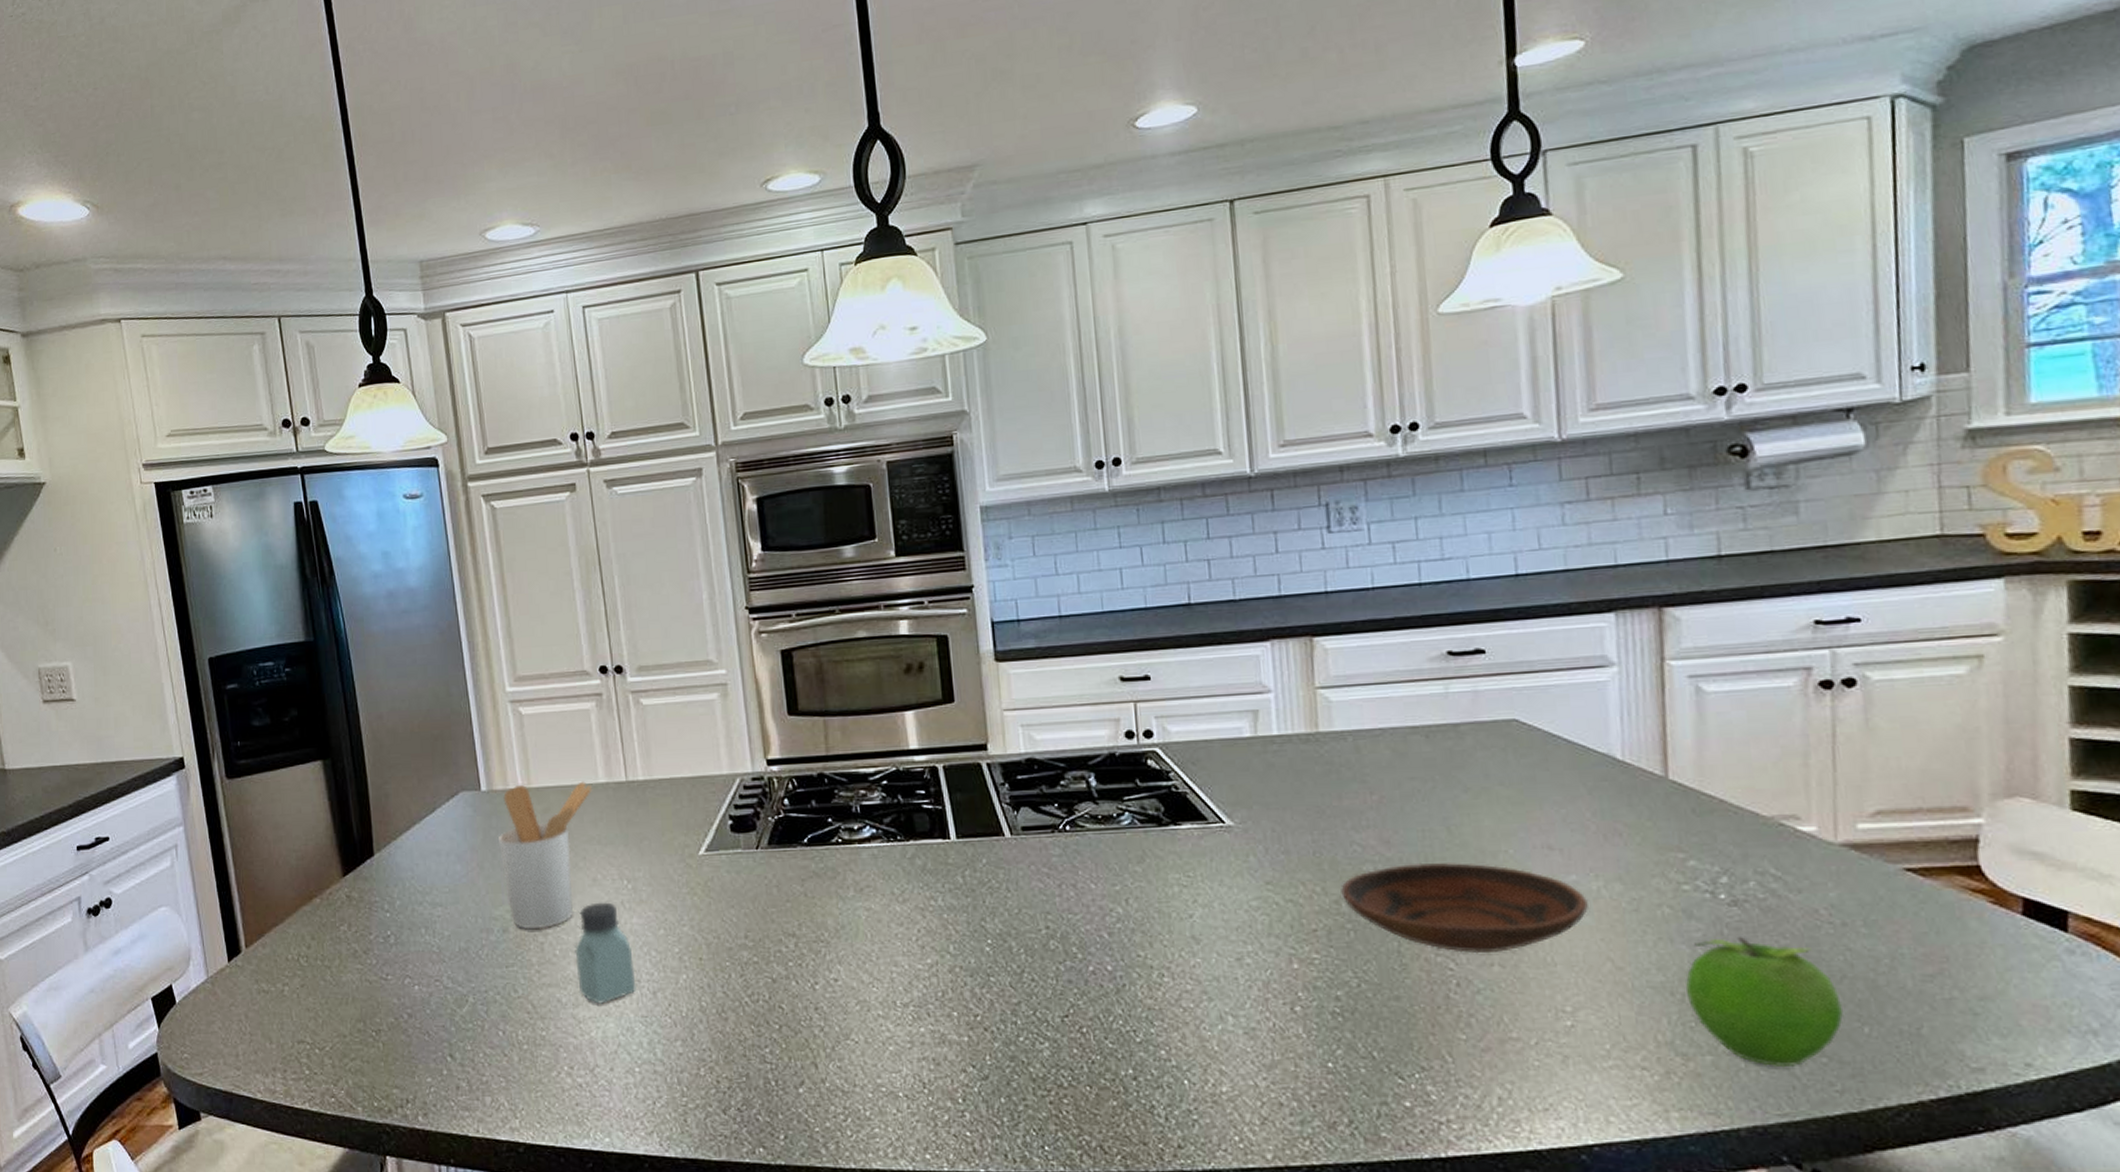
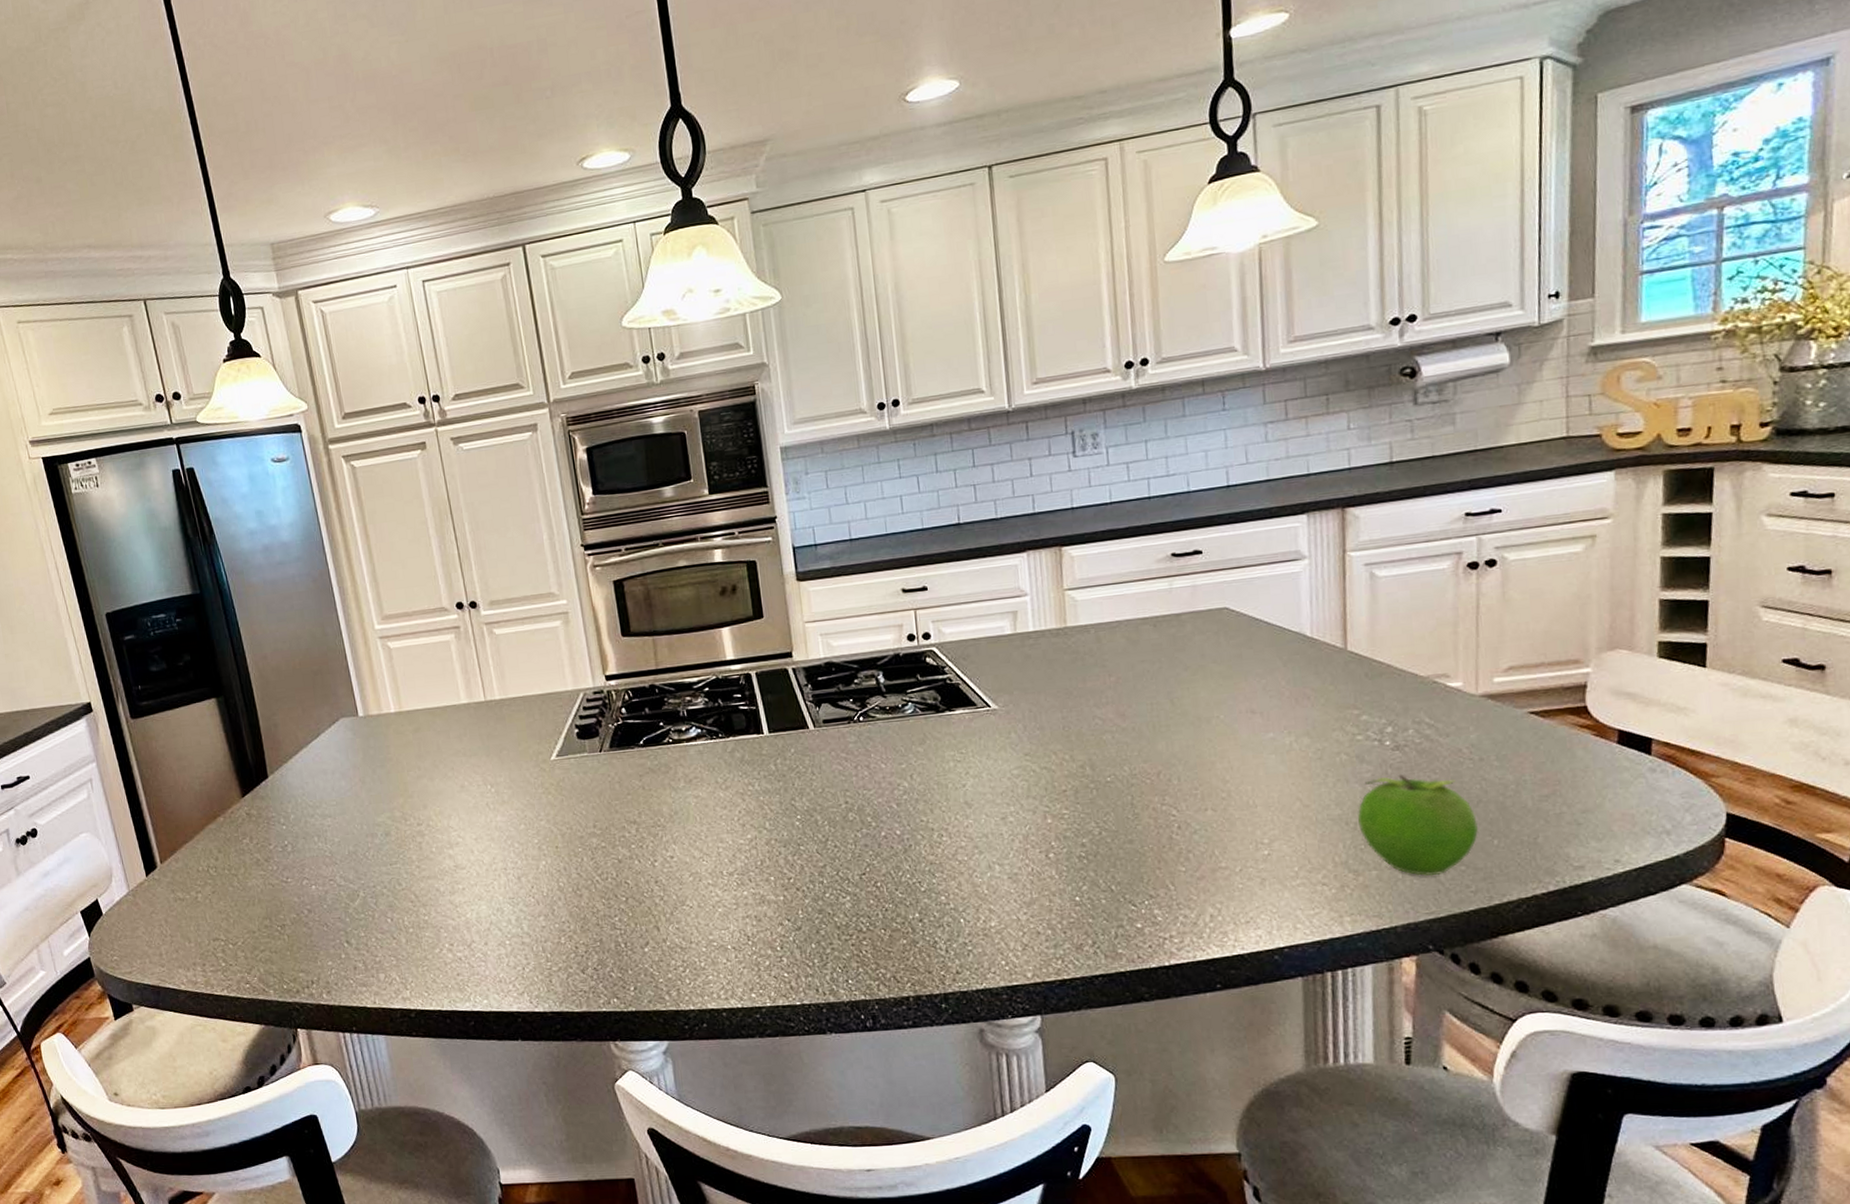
utensil holder: present [497,781,593,929] -> none [376,703,457,831]
saltshaker: present [575,902,636,1004] -> none [449,804,503,890]
bowl: present [1341,862,1588,954] -> none [1085,728,1282,802]

